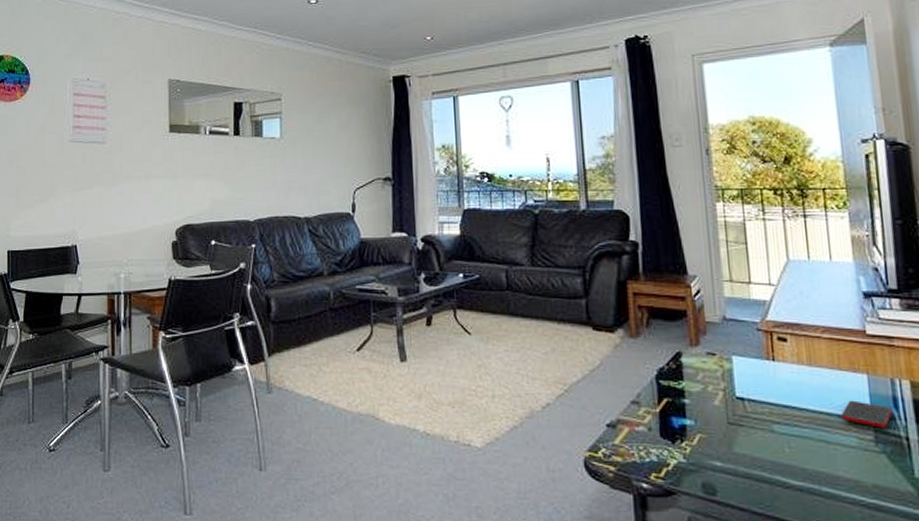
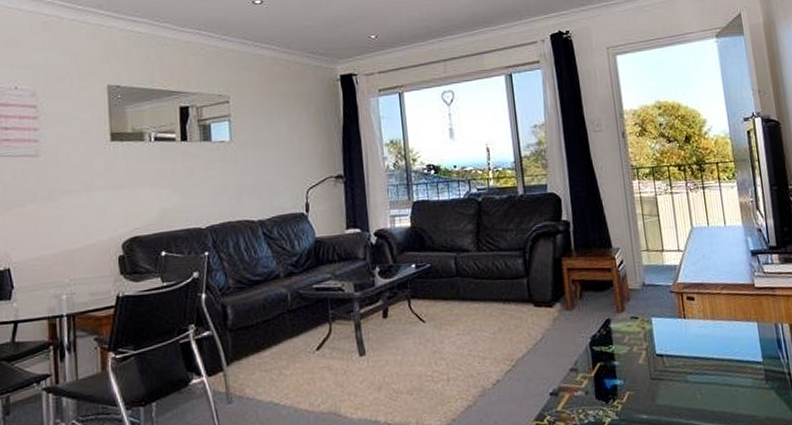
cell phone: present [840,400,892,428] -> none [738,345,777,368]

